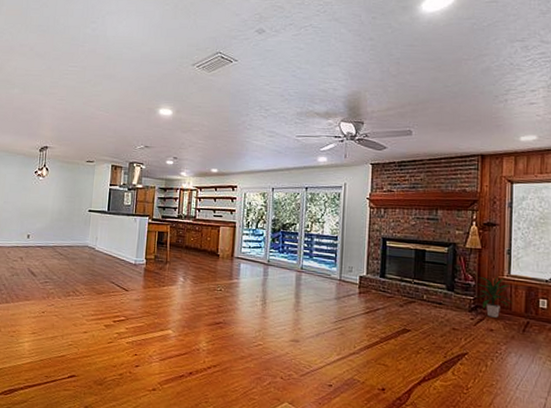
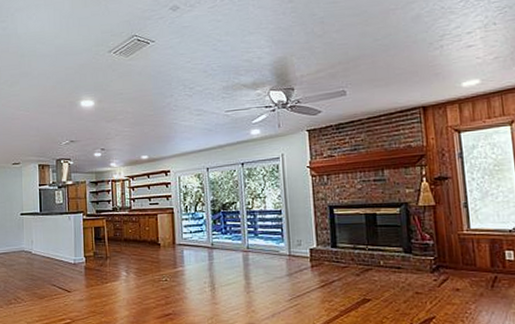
indoor plant: present [476,276,513,318] -> none [435,232,477,276]

